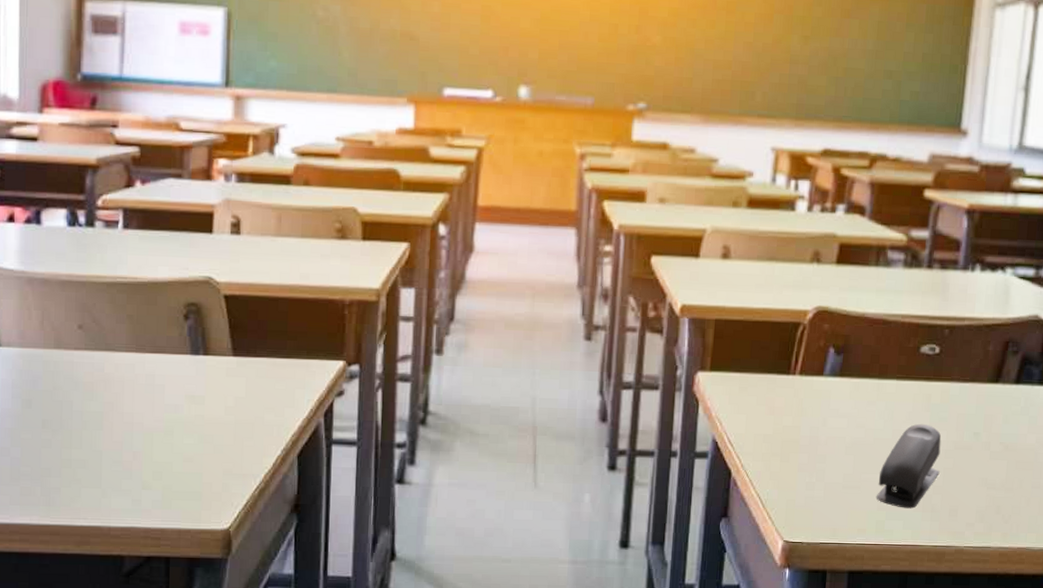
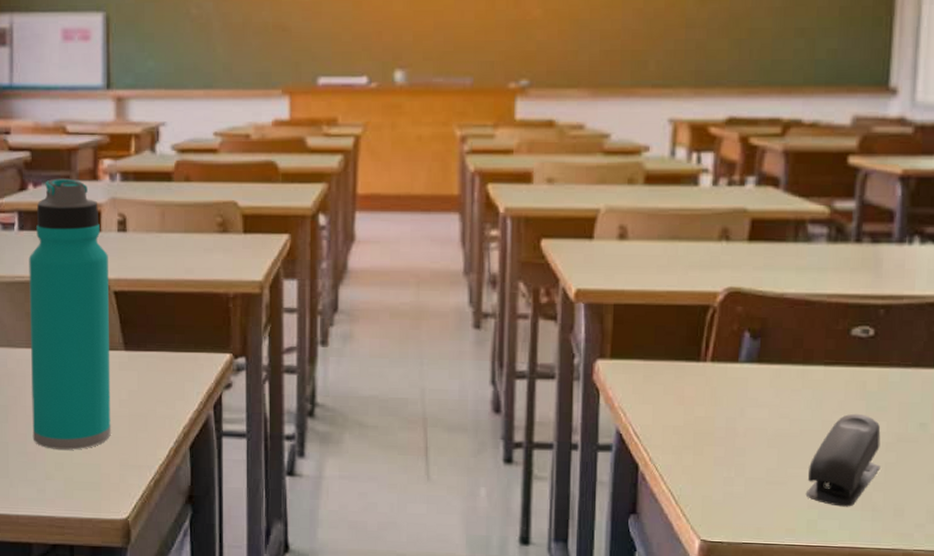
water bottle: none [129,176,220,458] -> present [29,178,111,450]

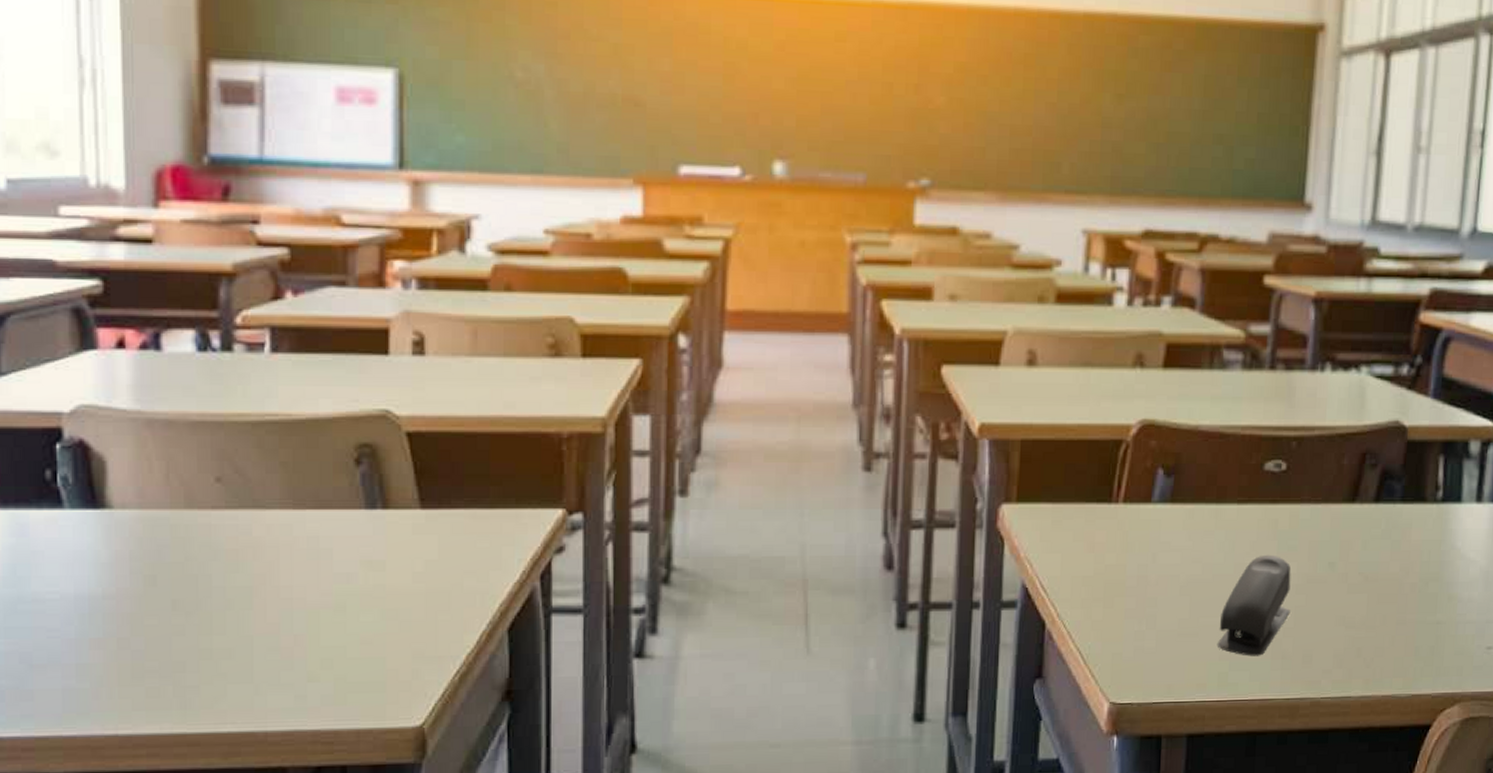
water bottle: present [29,178,111,450] -> none [285,284,401,642]

